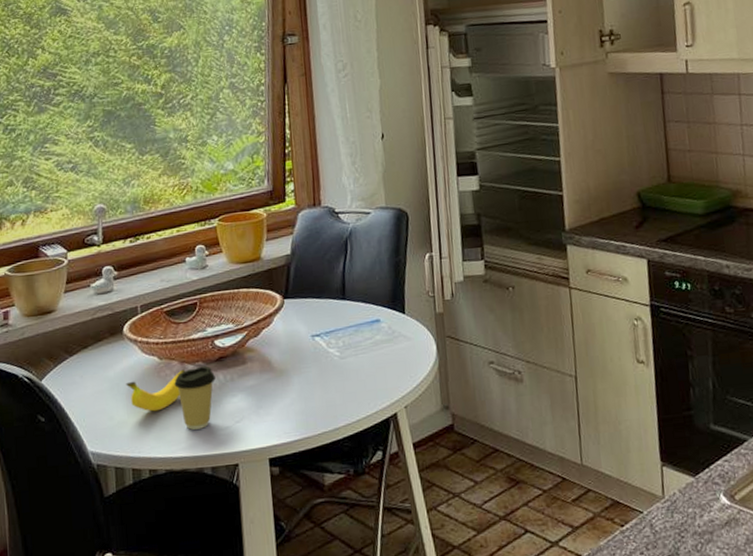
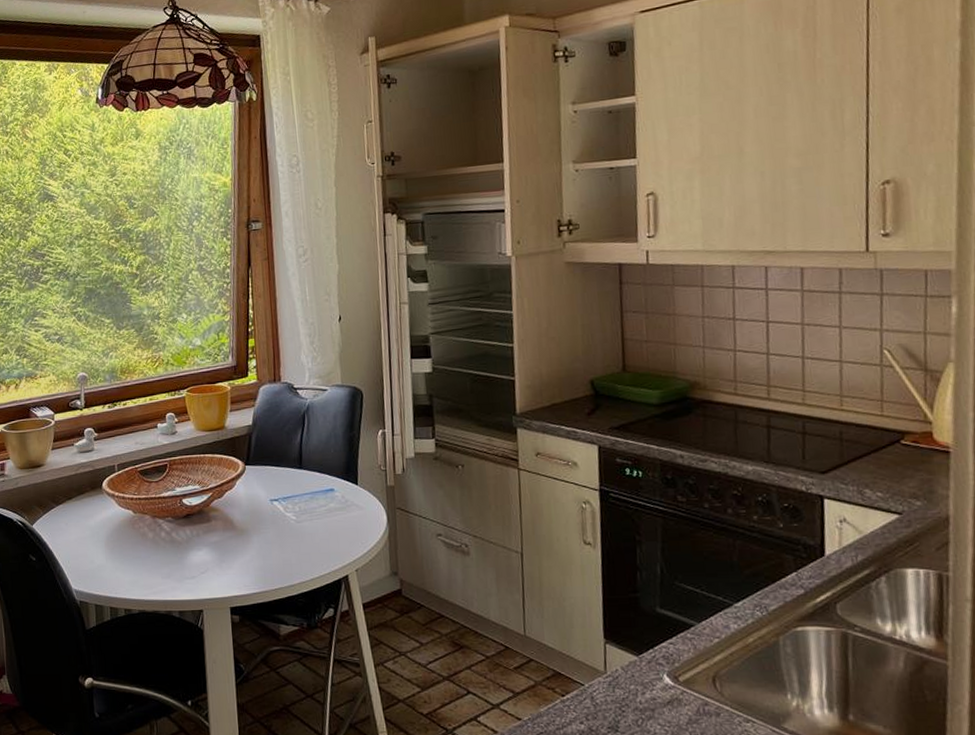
banana: present [126,369,185,412] -> none [105,523,156,559]
coffee cup: present [174,365,216,430] -> none [147,521,183,577]

